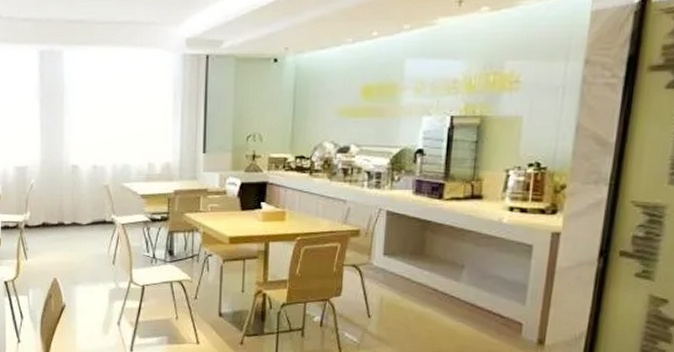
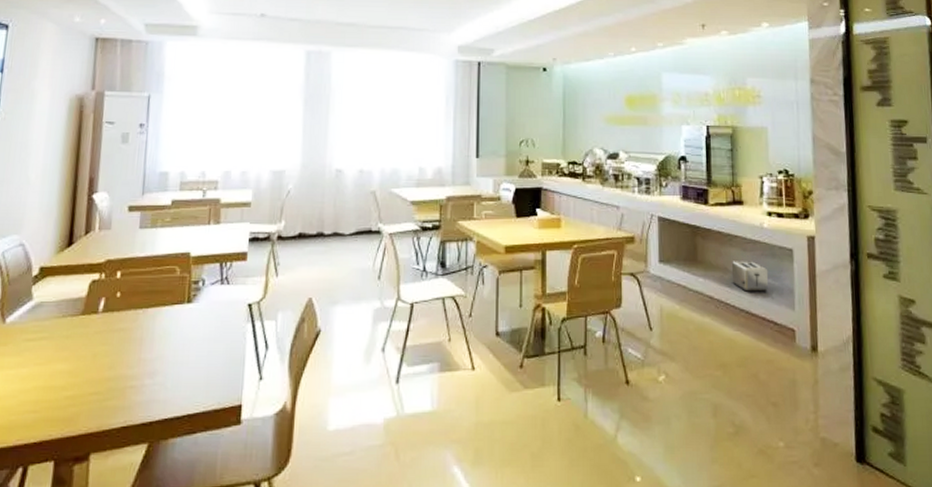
toaster: none [459,255,502,286] -> present [731,261,769,292]

